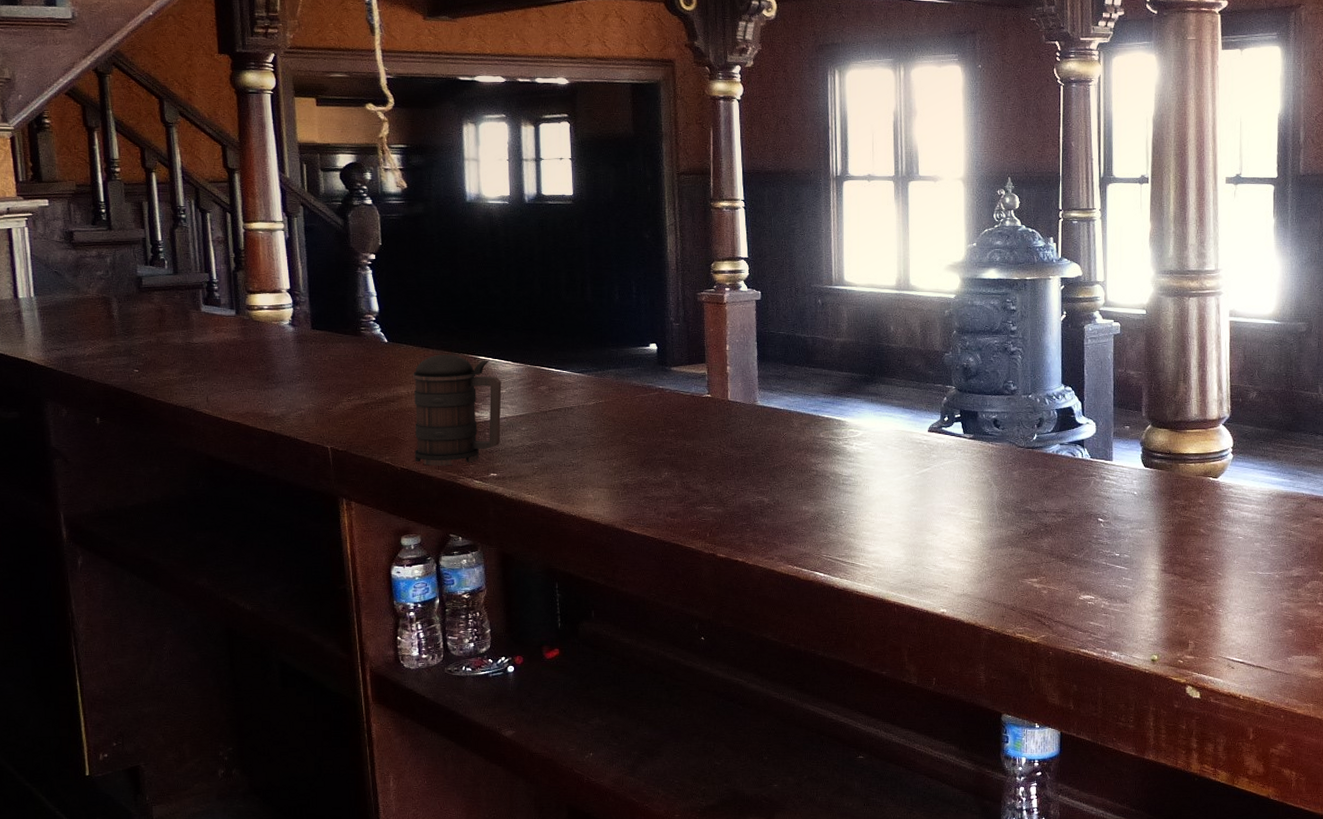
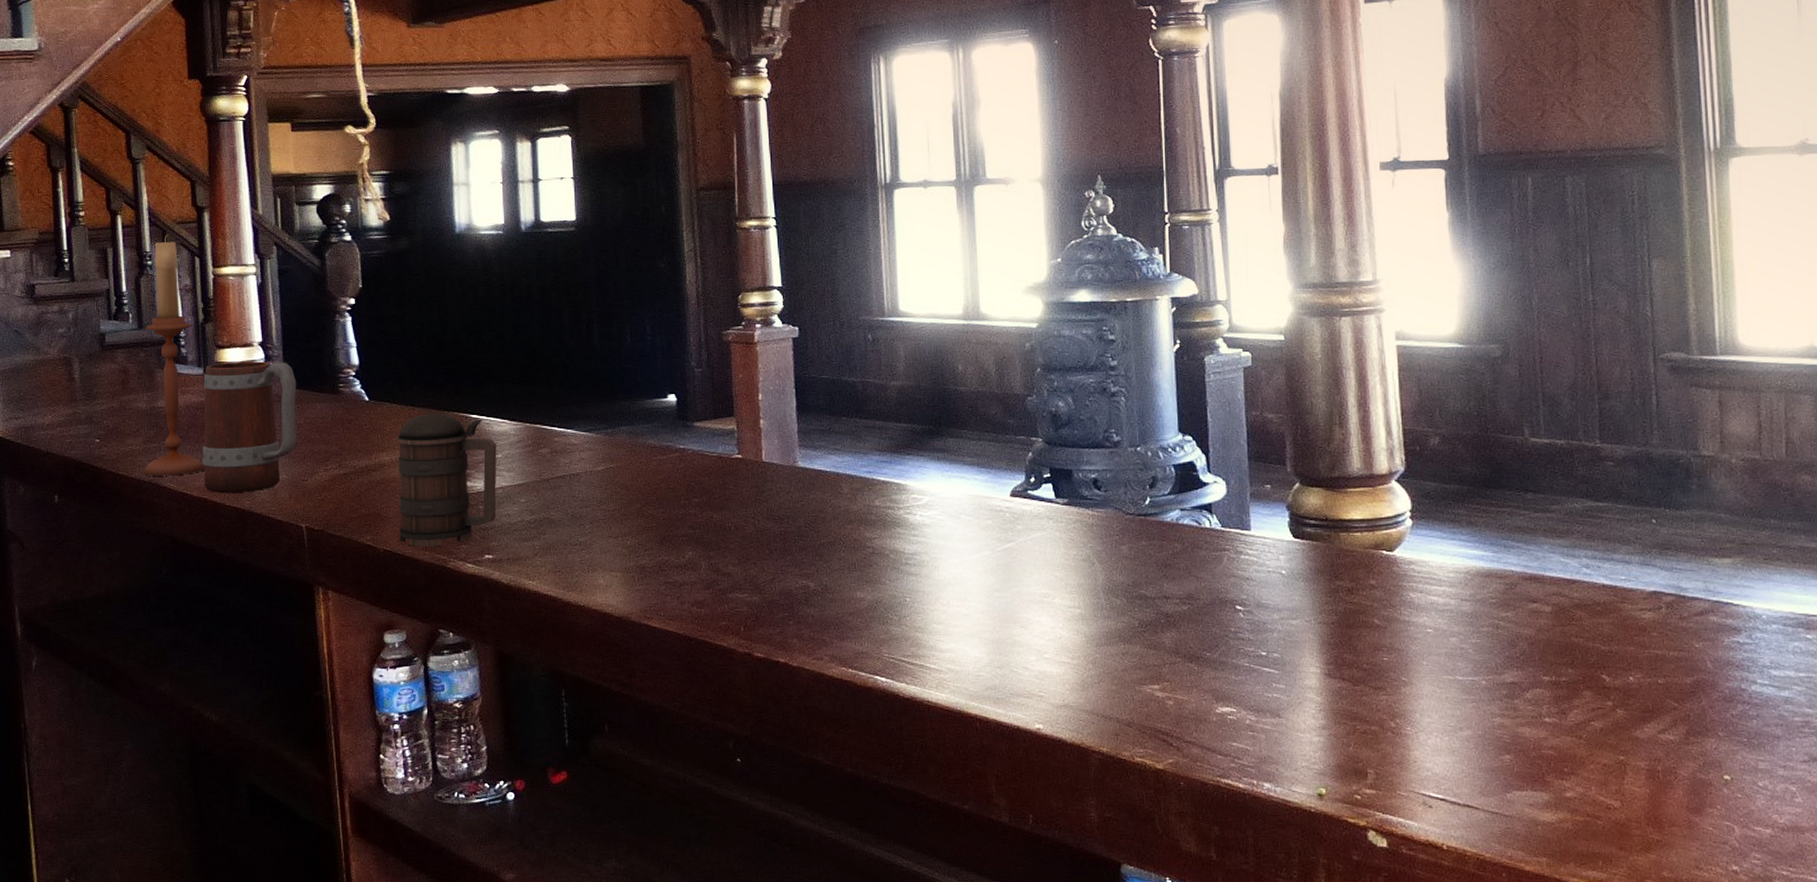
candlestick: none [178,192,238,403] -> present [141,235,205,476]
beer mug: none [235,305,322,418] -> present [202,361,297,492]

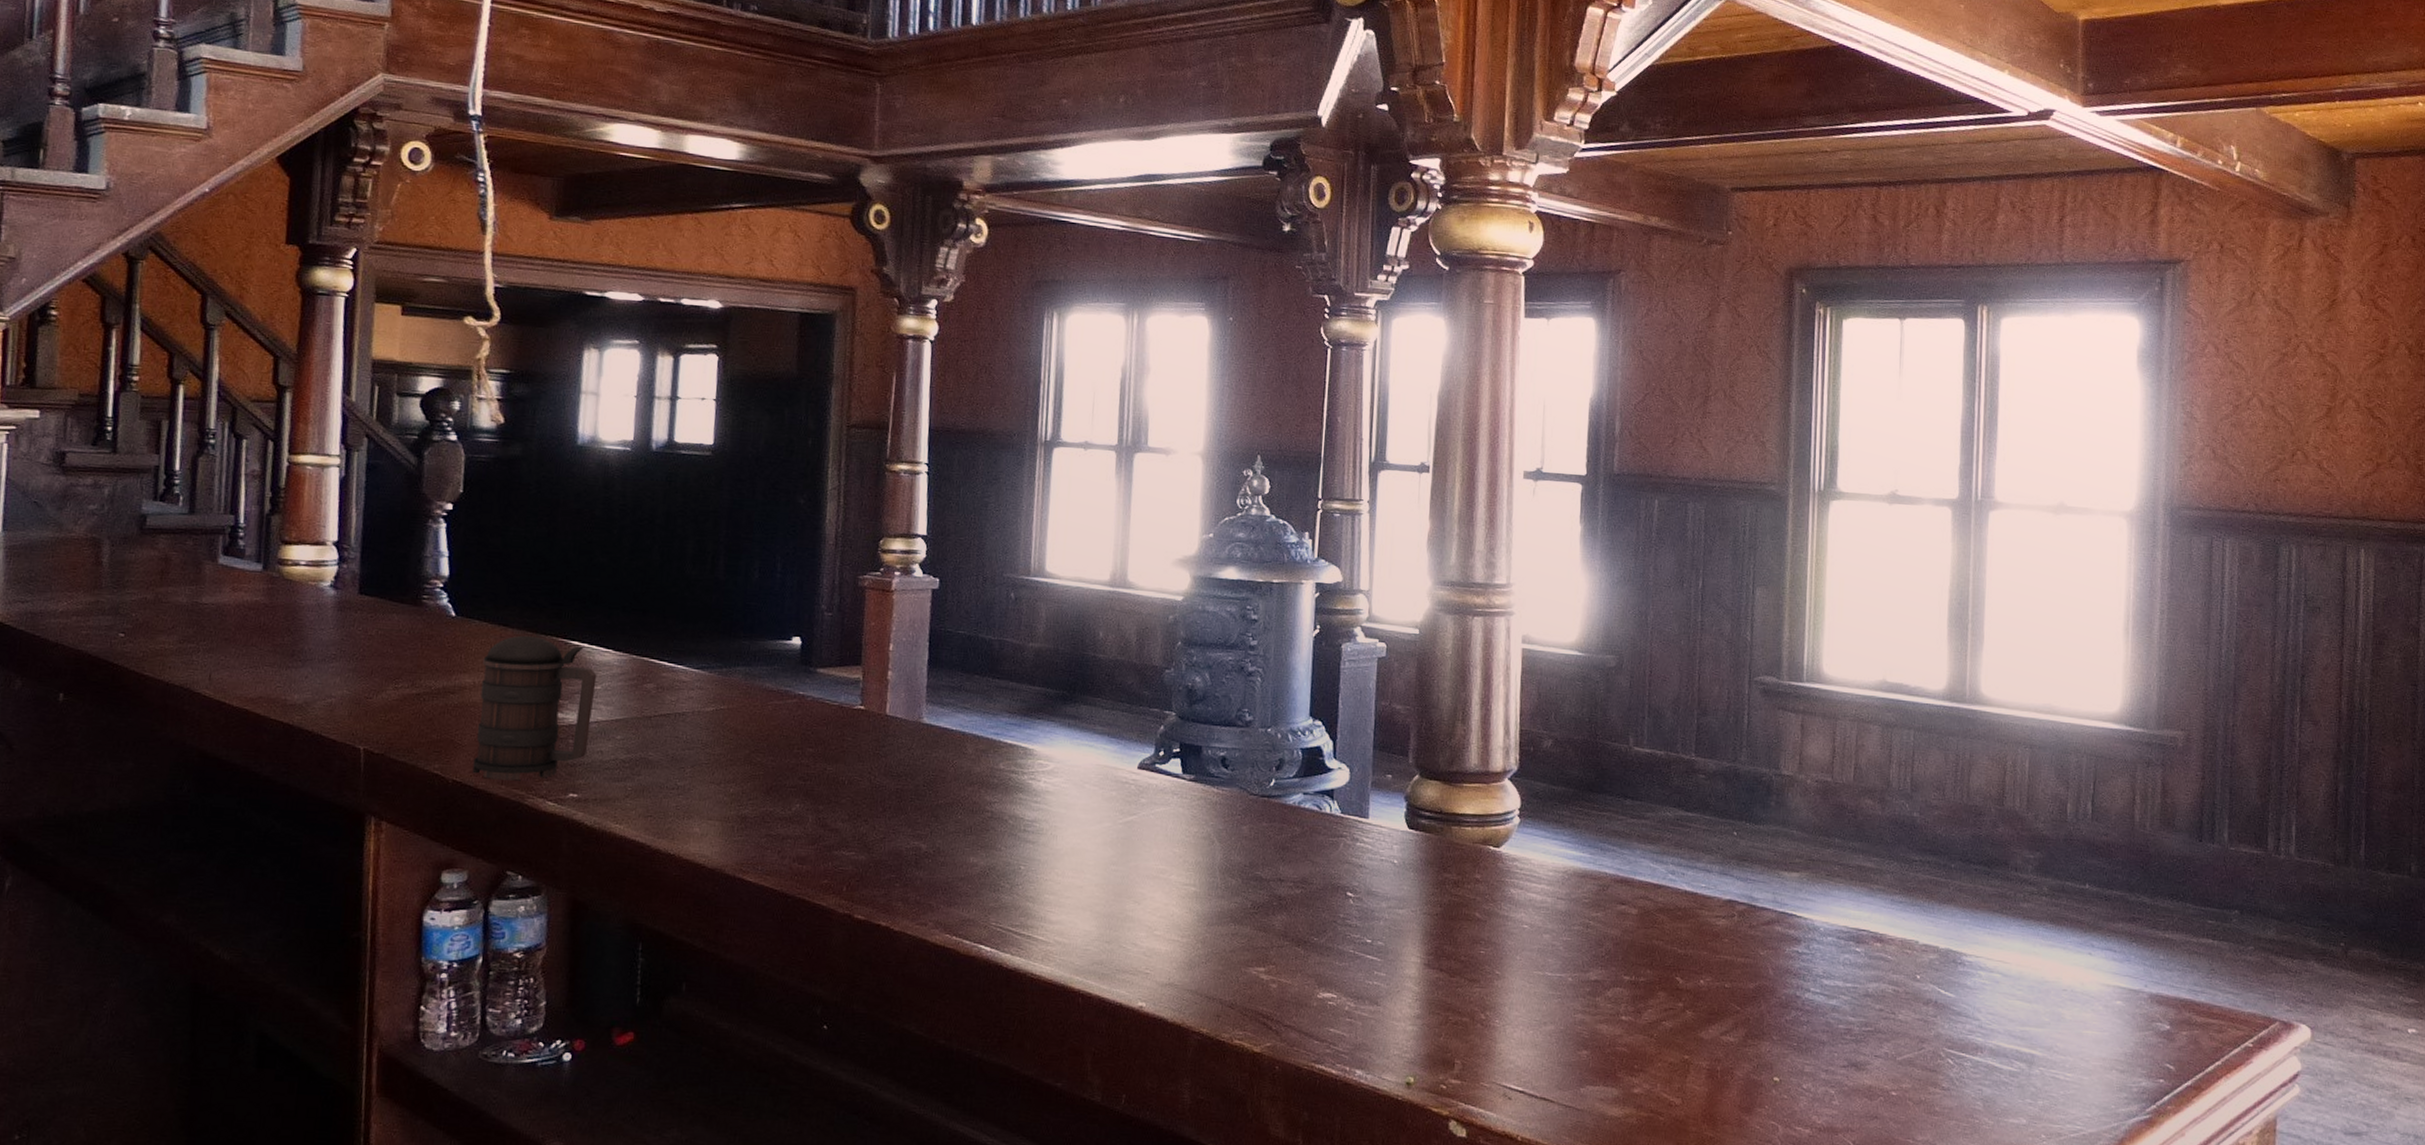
candlestick: present [141,235,205,476] -> none [171,412,256,682]
beer mug: present [202,361,297,492] -> none [247,560,374,706]

